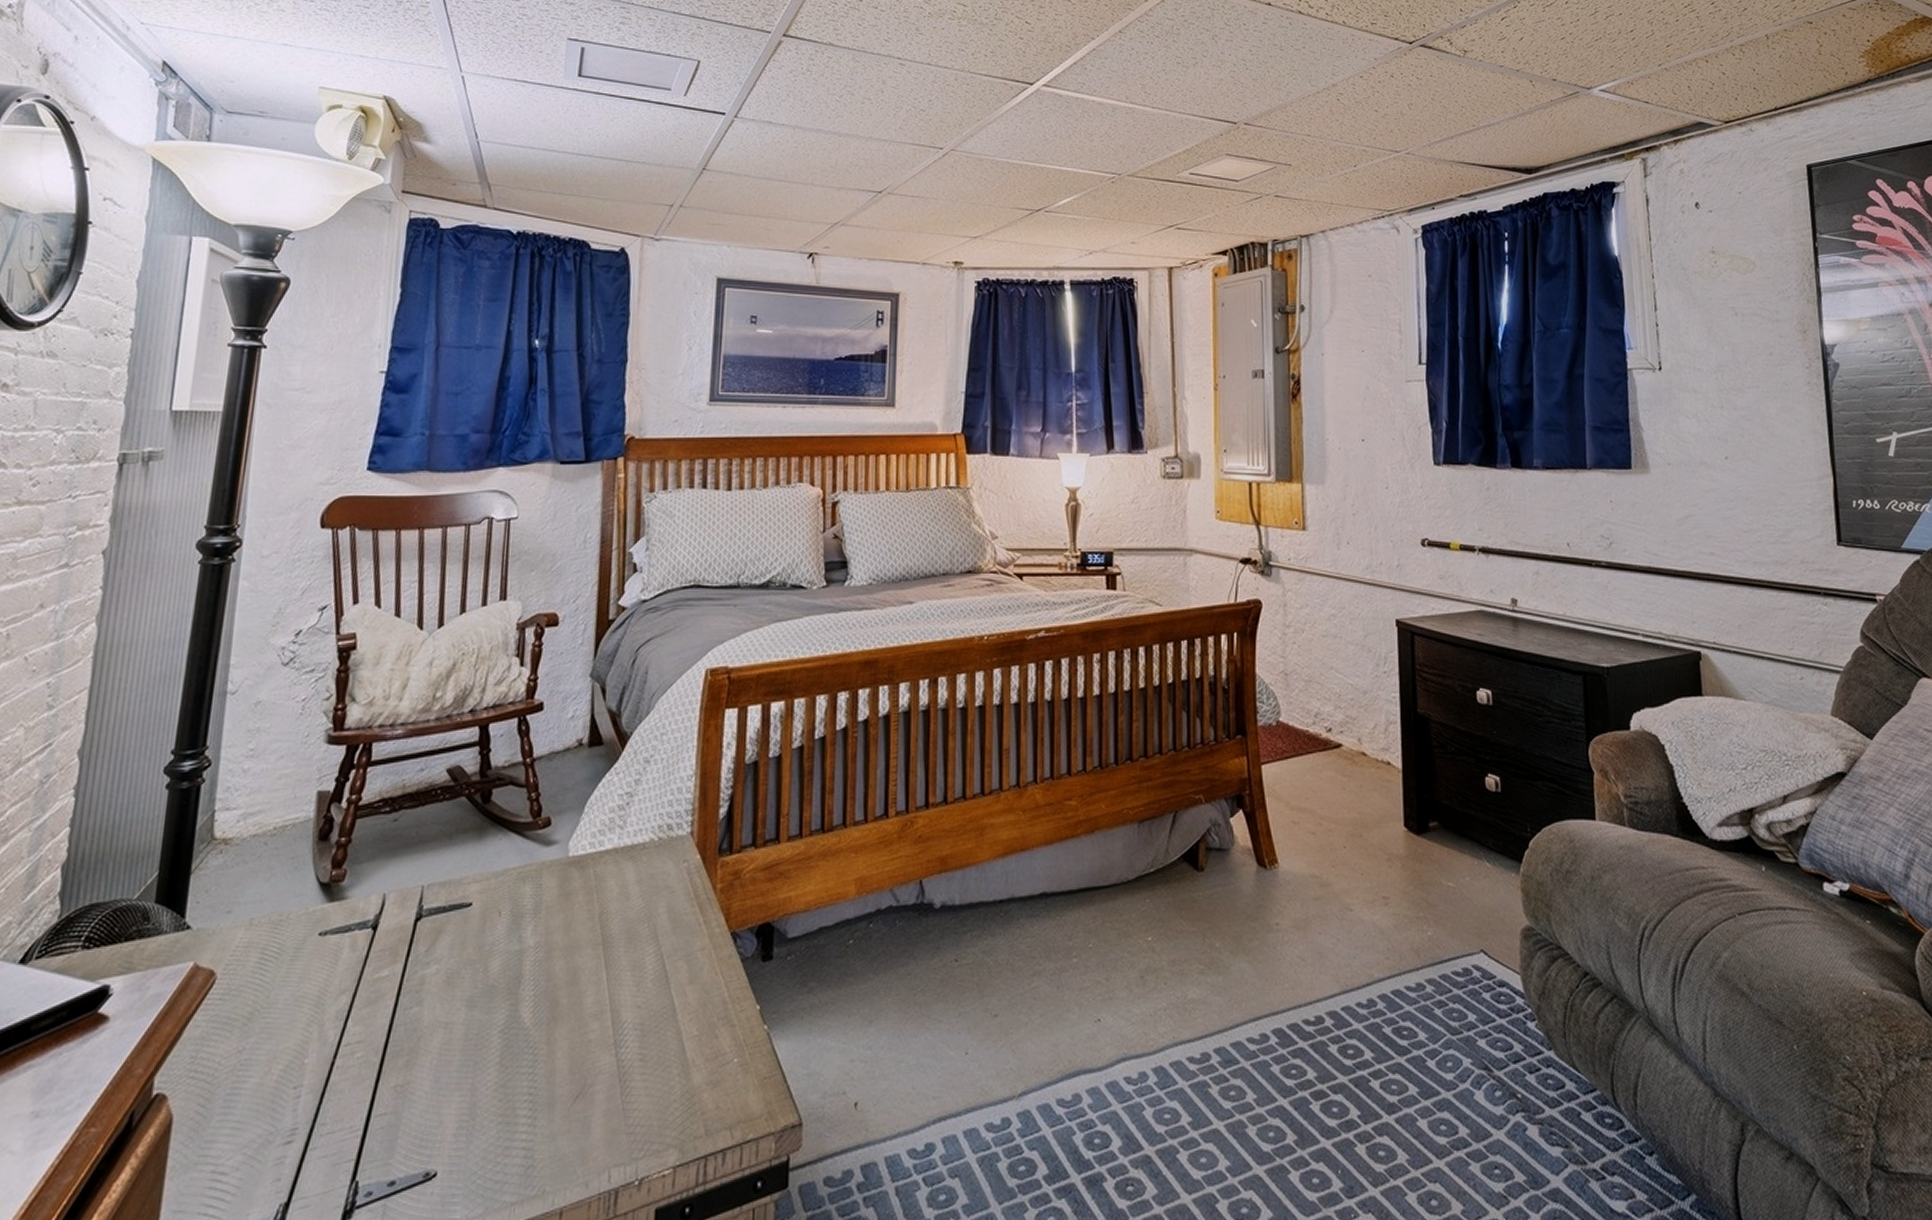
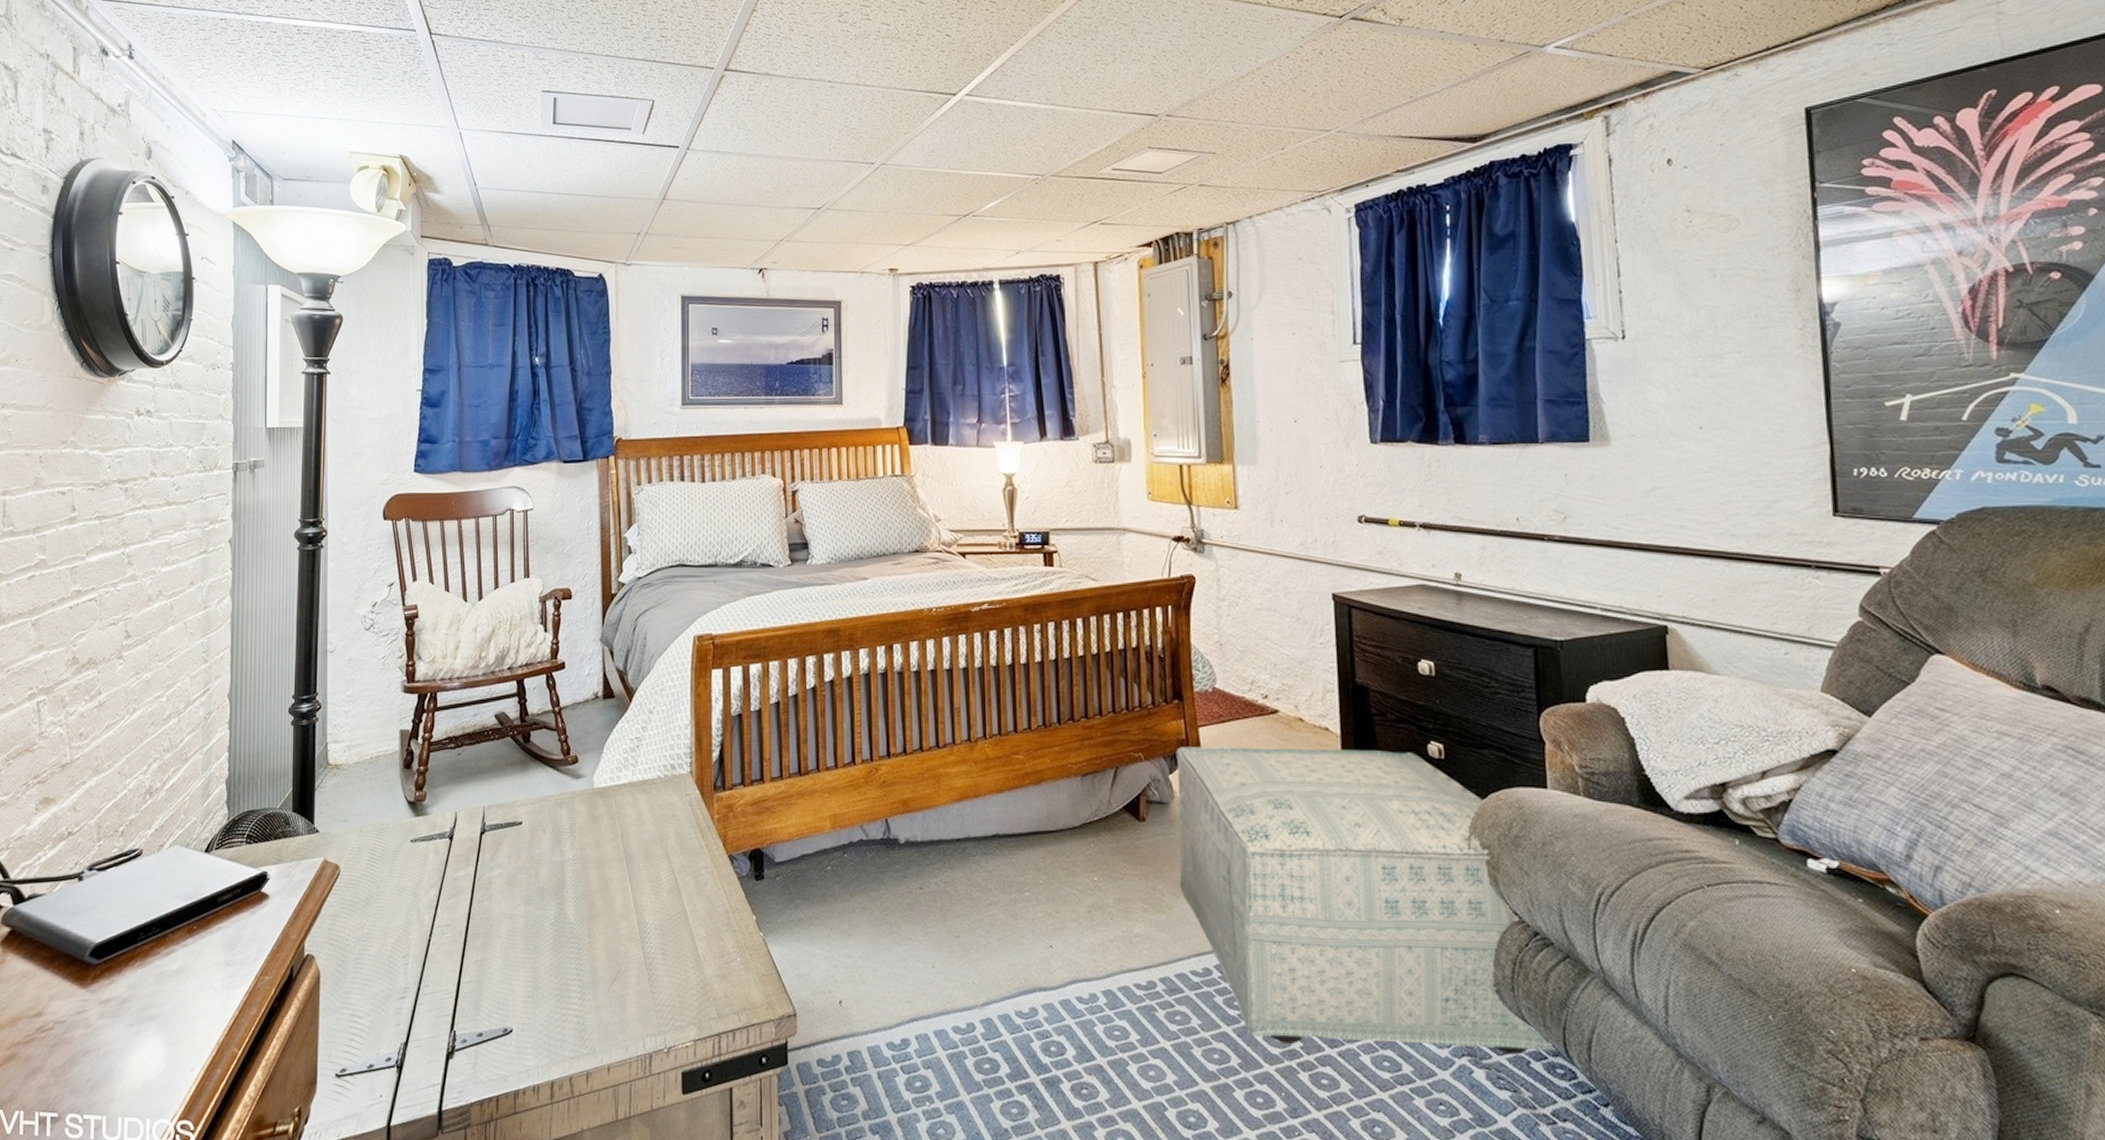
ottoman: none [1237,784,1604,1113] -> present [1176,747,1555,1055]

